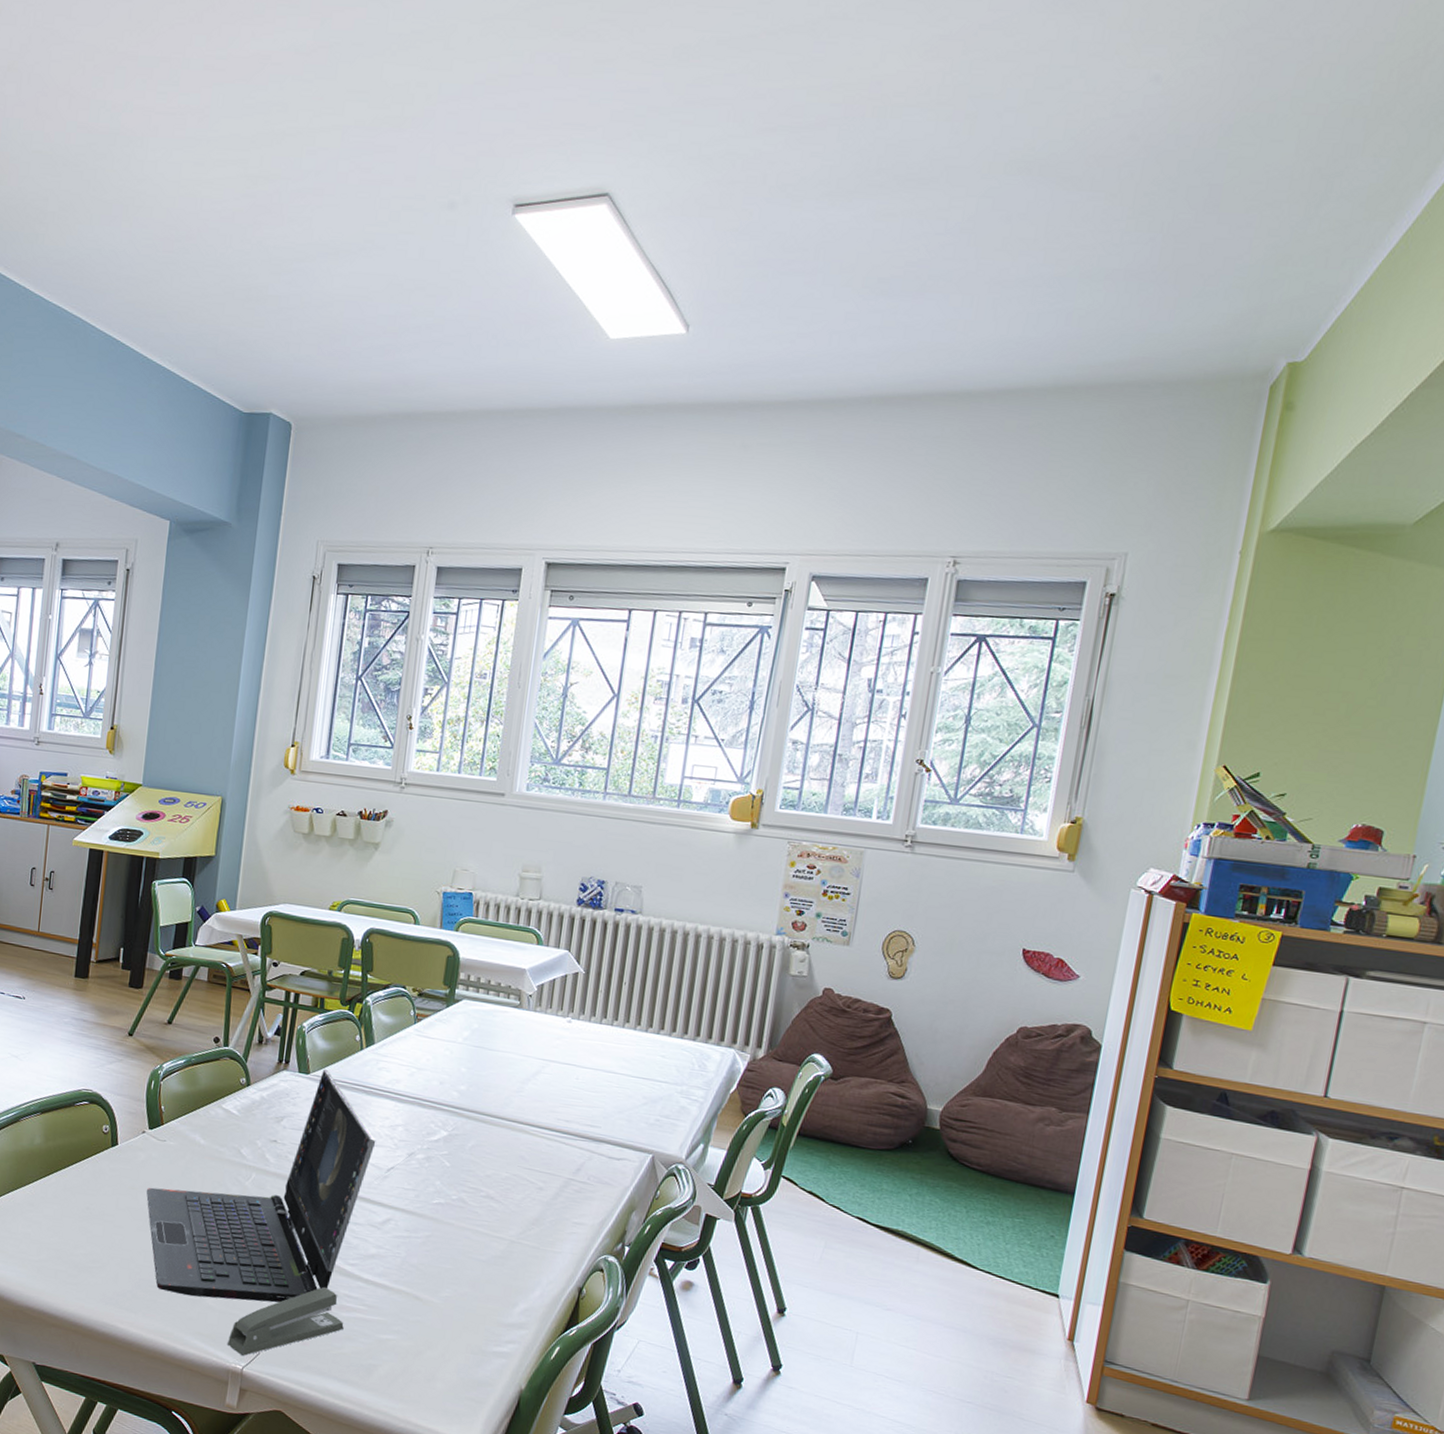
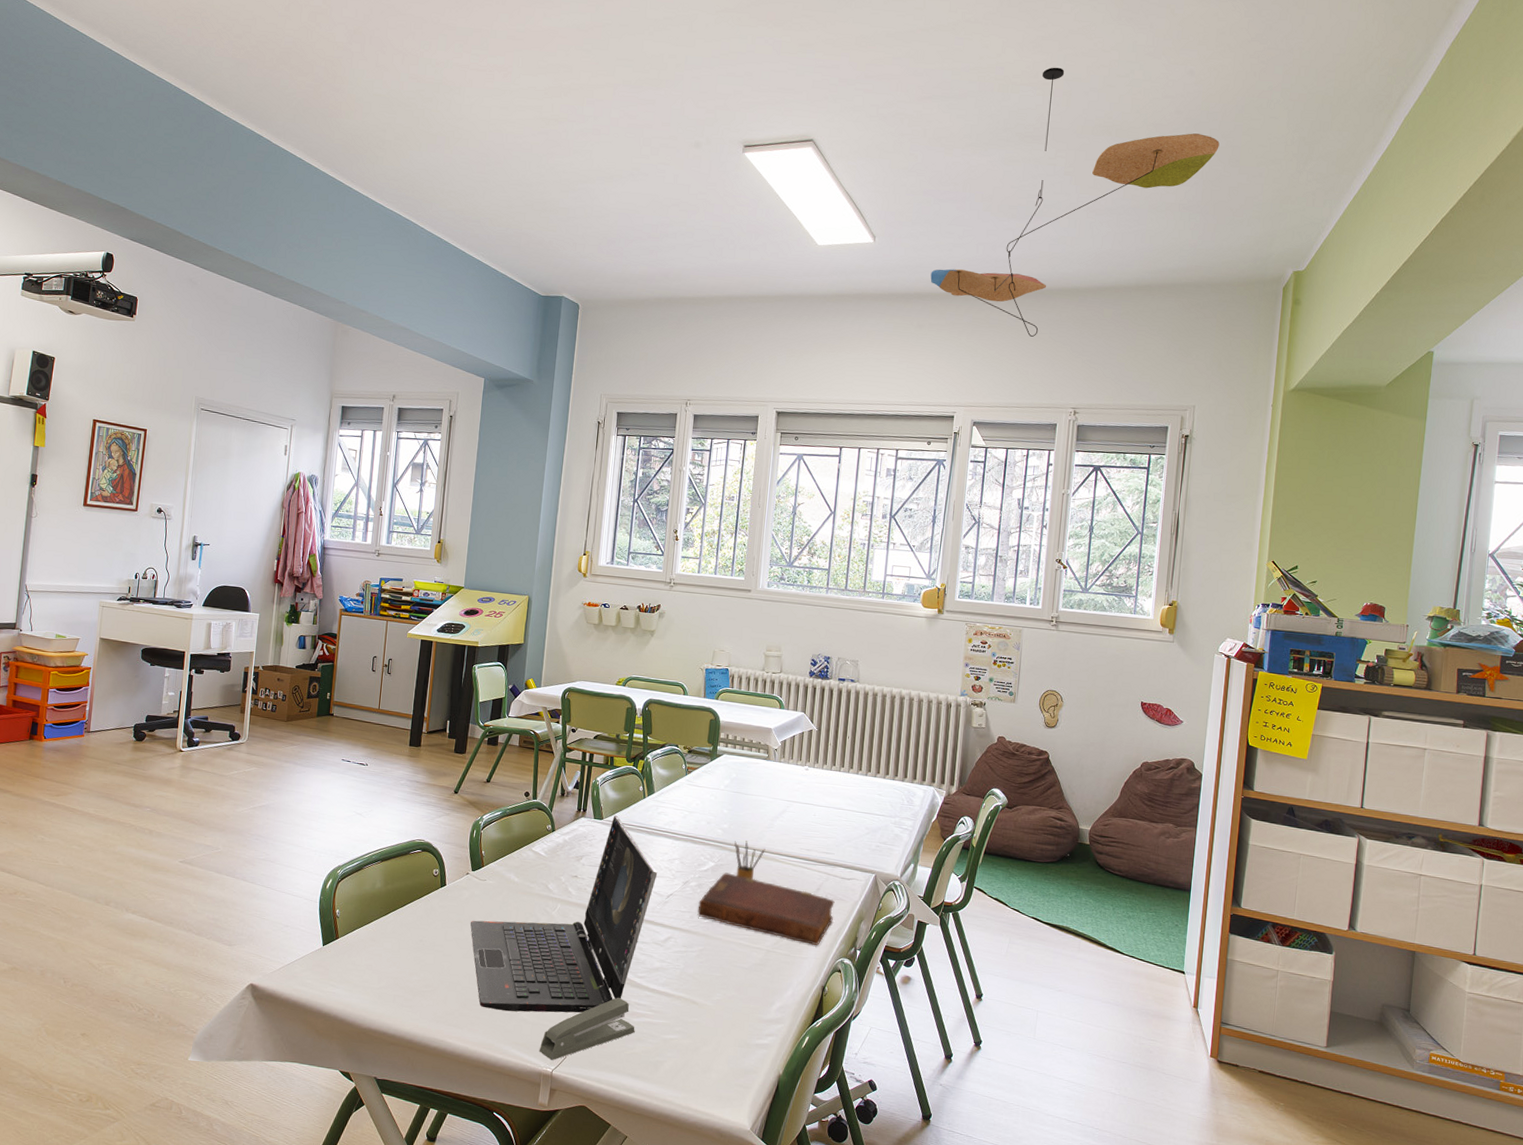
diary: none [424,1144,599,1239] -> present [697,872,835,946]
pencil box: none [473,1106,513,1154] -> present [734,841,766,880]
ceiling mobile: none [762,79,1192,460] -> present [930,67,1220,337]

